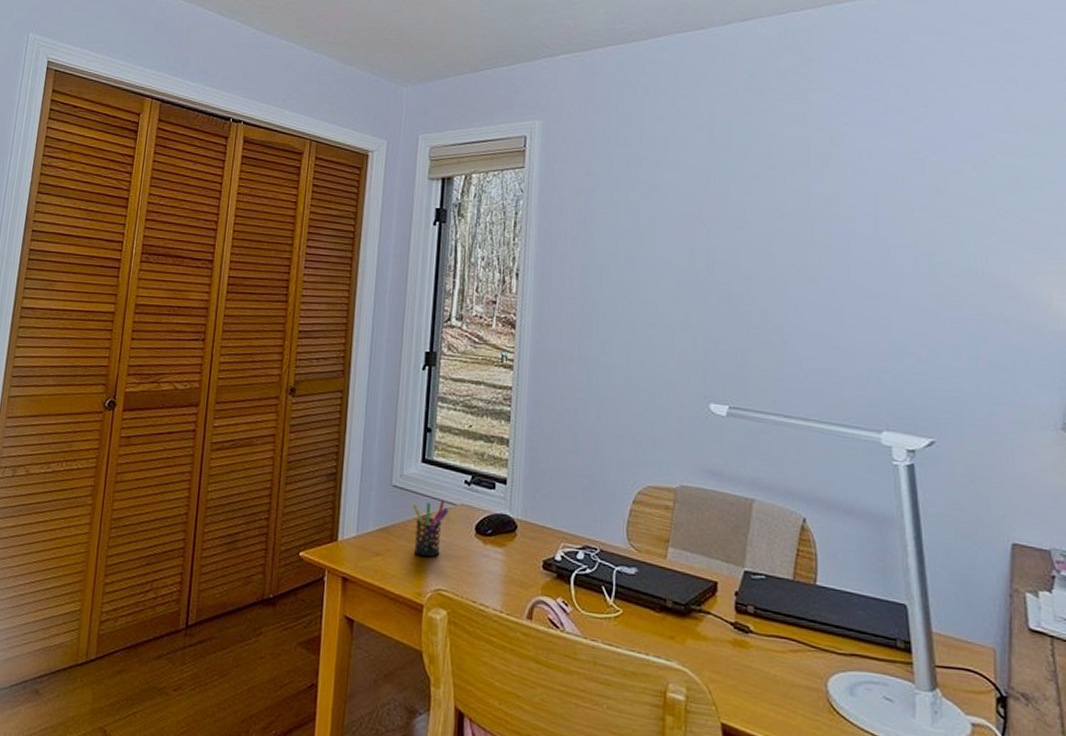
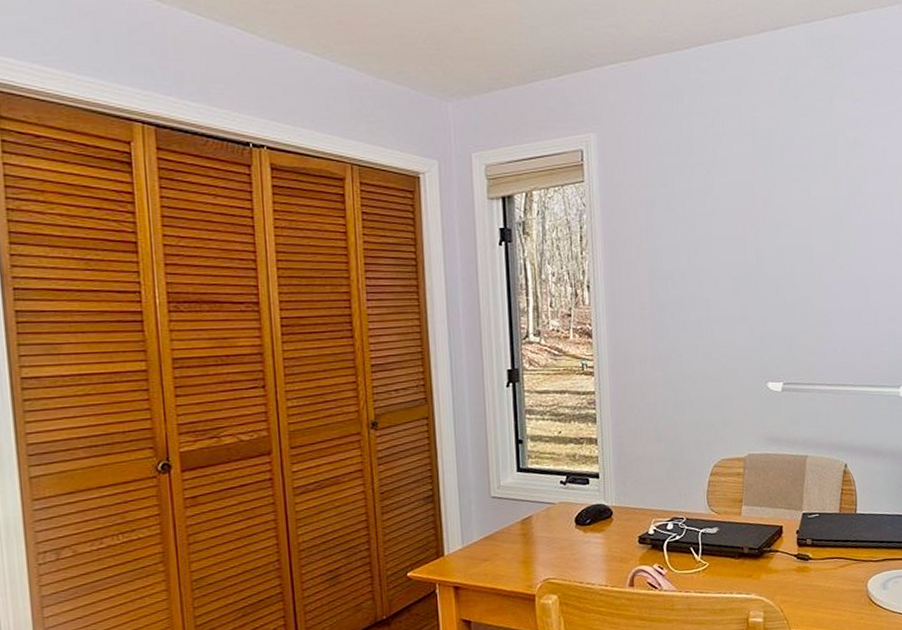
pen holder: present [412,498,449,558] -> none [513,500,548,554]

